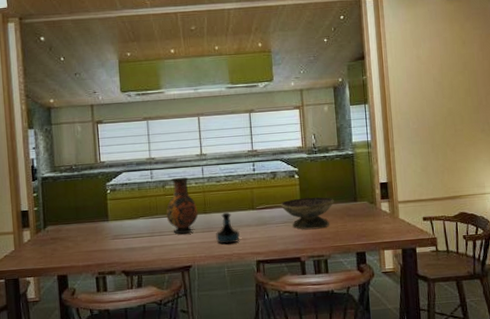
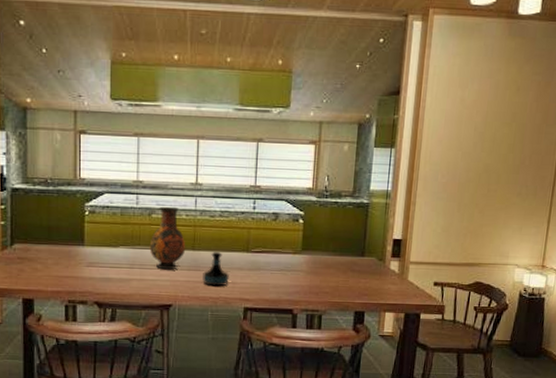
decorative bowl: present [281,197,334,230] -> none [279,245,339,282]

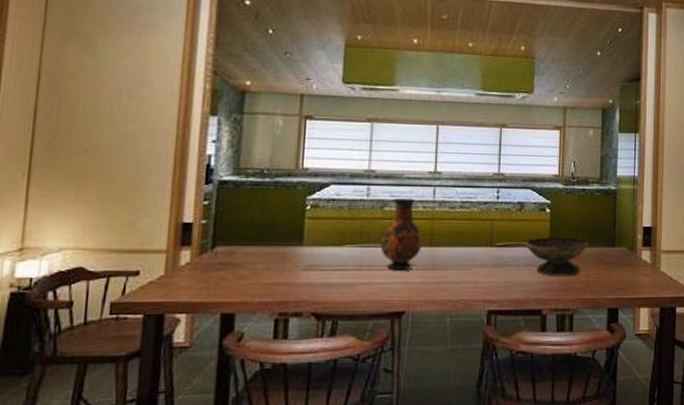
tequila bottle: present [202,252,230,287] -> none [441,248,472,287]
decorative bowl: none [279,245,339,282] -> present [525,237,589,277]

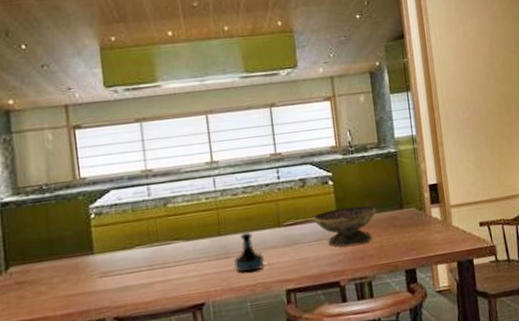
vase: present [380,197,423,271] -> none [169,191,212,265]
tequila bottle: none [441,248,472,287] -> present [234,232,265,273]

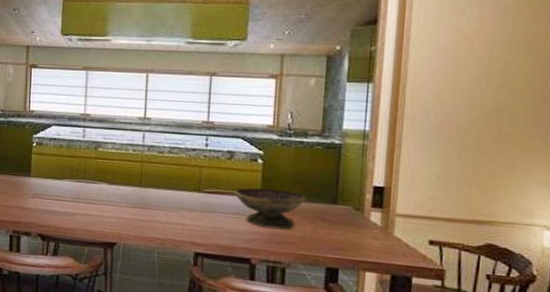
tequila bottle: present [234,232,265,273] -> none [149,190,179,228]

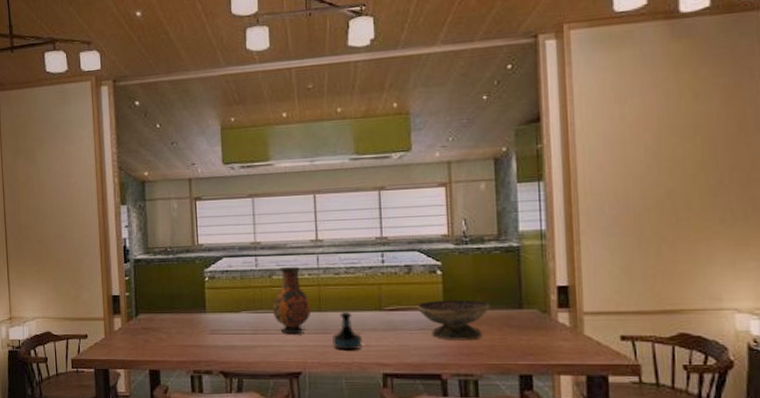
vase: none [94,140,133,207] -> present [272,266,312,334]
tequila bottle: none [149,190,179,228] -> present [332,312,363,351]

